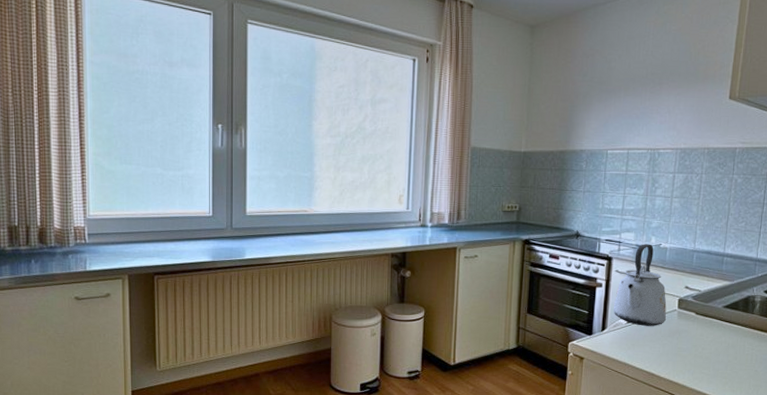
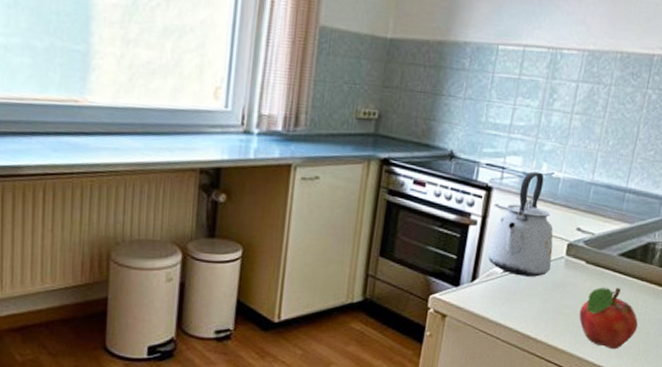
fruit: none [694,334,747,385] -> present [579,287,639,350]

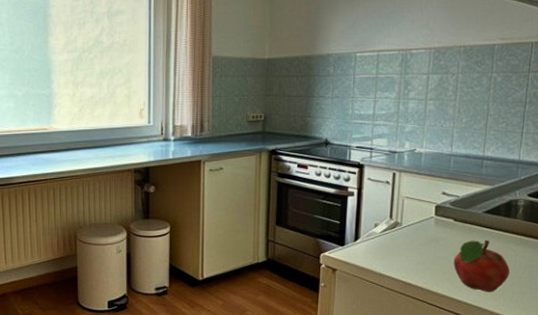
kettle: present [487,171,554,277] -> none [366,149,423,235]

